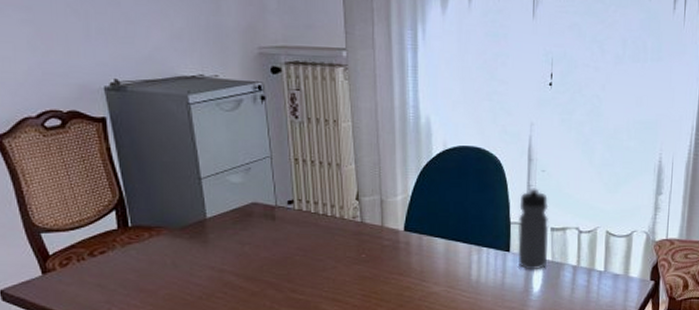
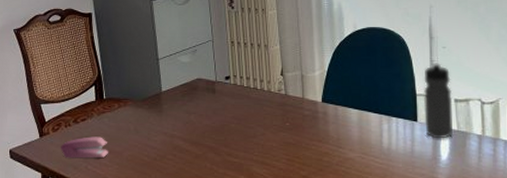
stapler: none [72,272,138,299] -> present [60,136,108,158]

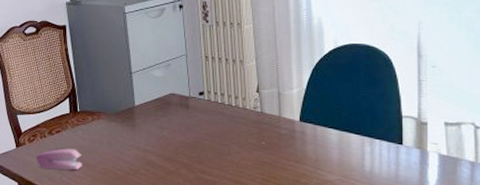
water bottle: present [424,63,453,139] -> none [411,83,443,164]

